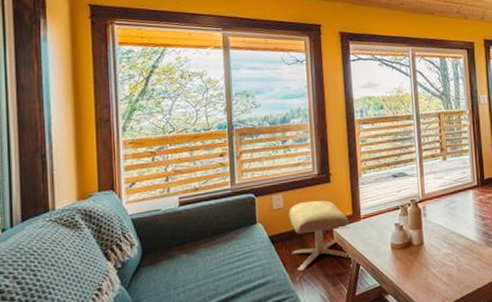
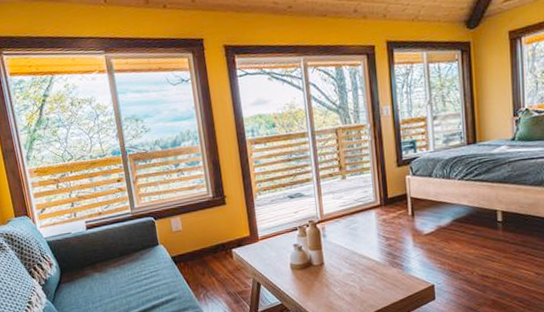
ottoman: present [289,200,350,272] -> none [187,222,250,290]

